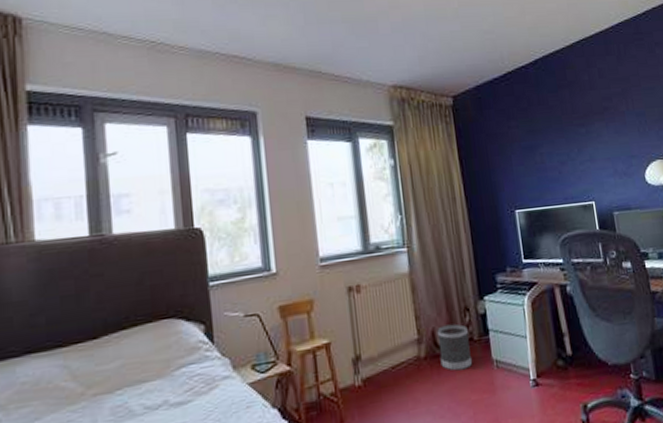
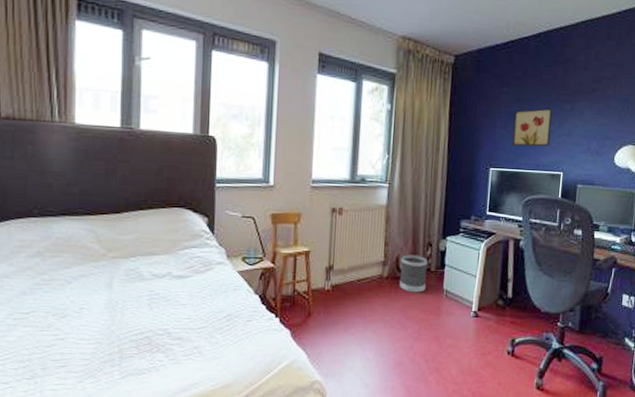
wall art: none [528,135,574,183] -> present [512,108,553,147]

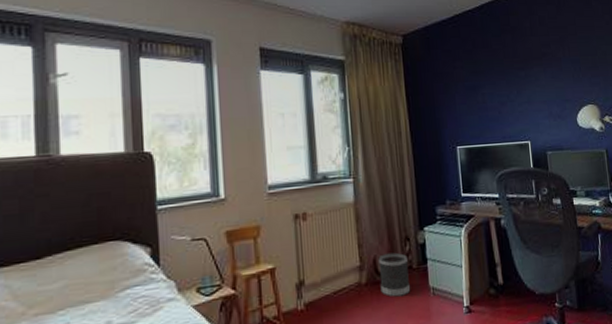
wall art: present [512,108,553,147] -> none [472,78,513,121]

